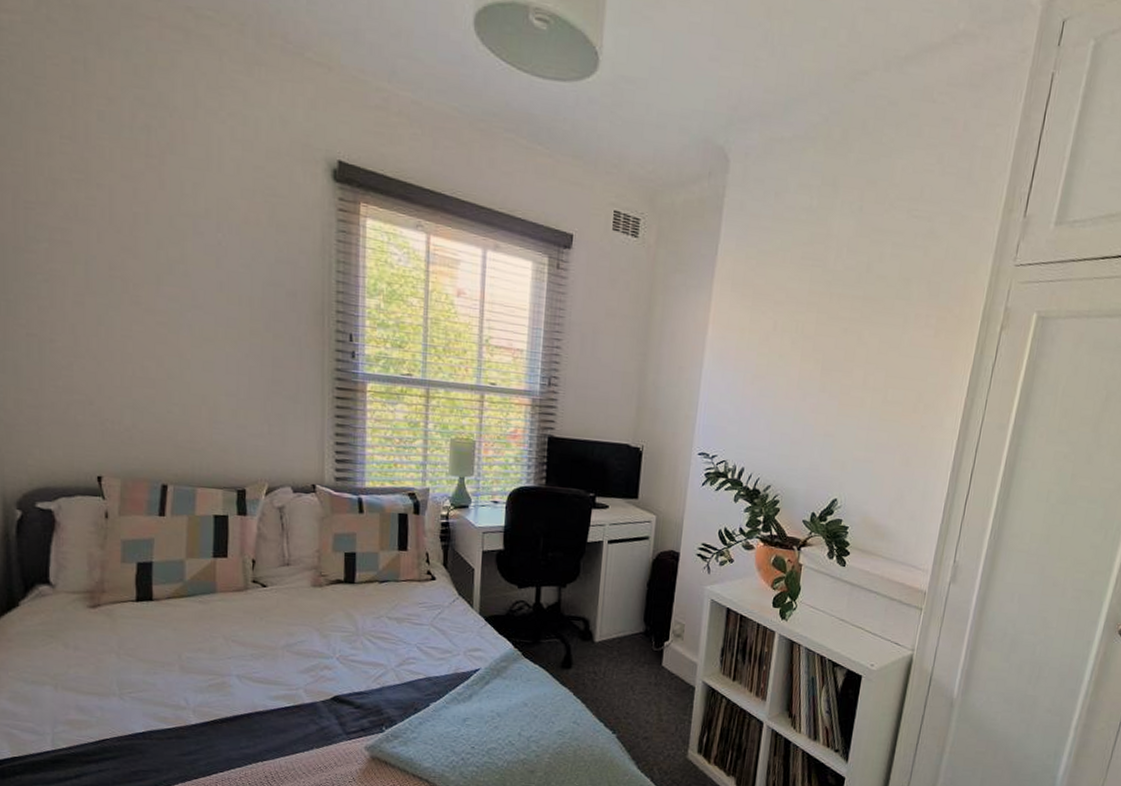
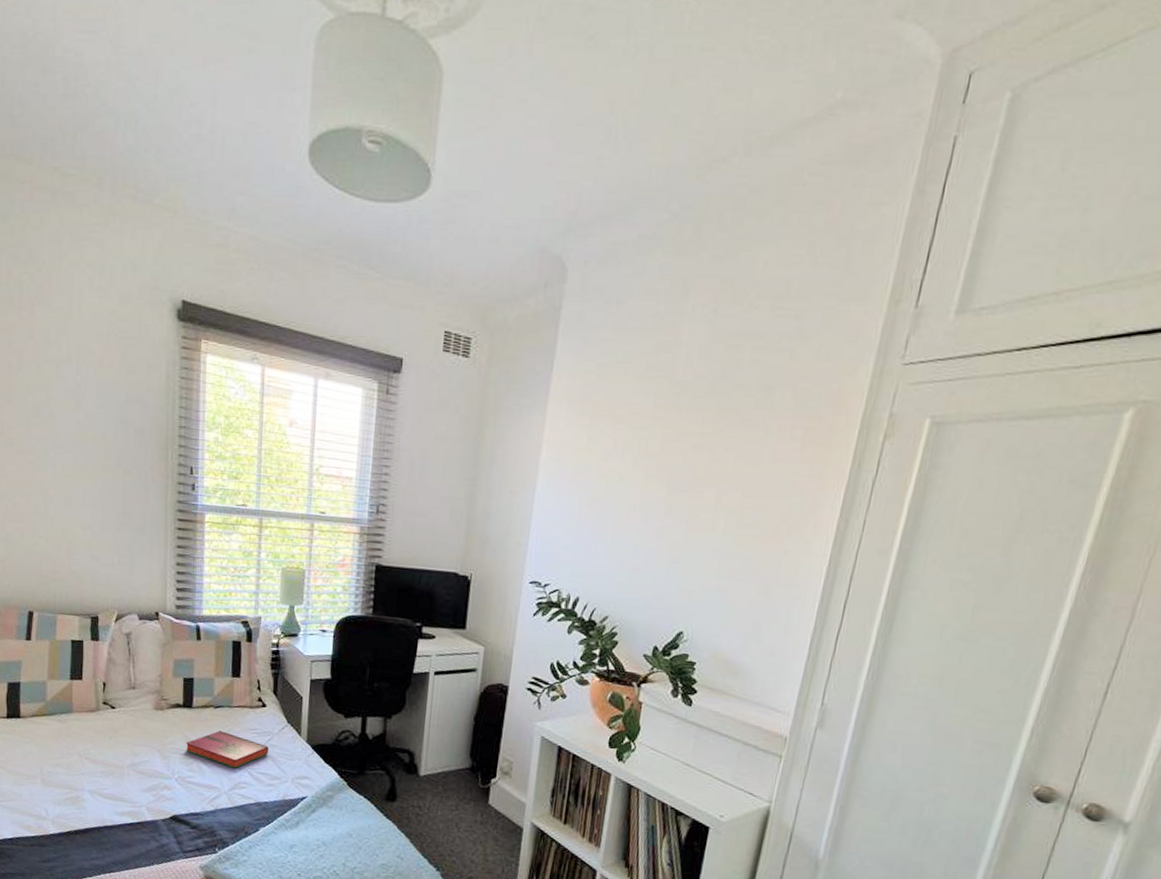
hardback book: none [347,606,440,644] -> present [185,731,269,769]

